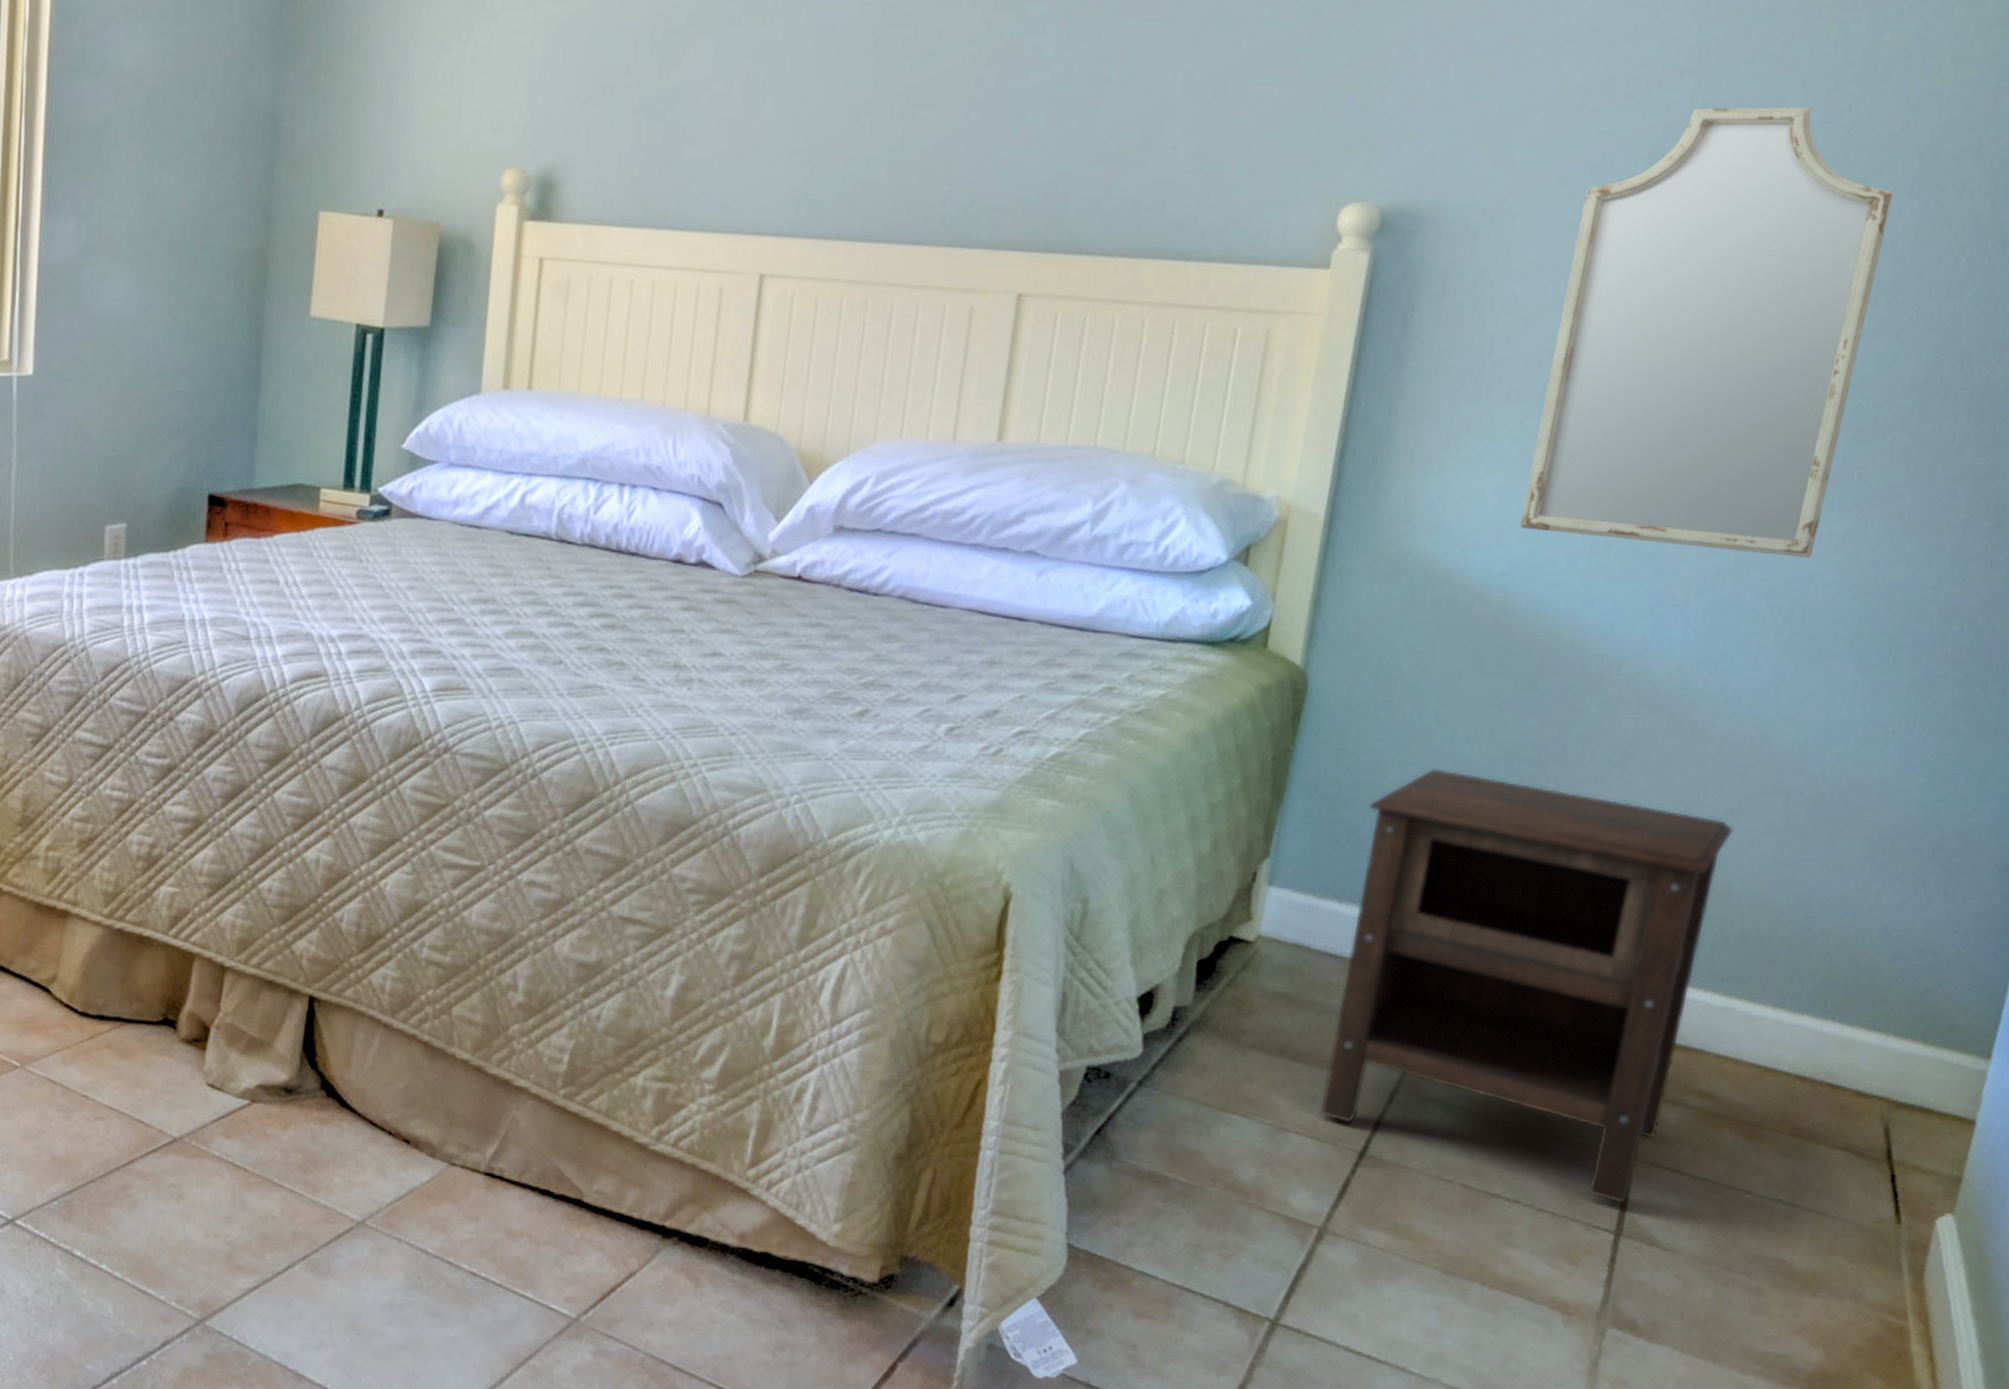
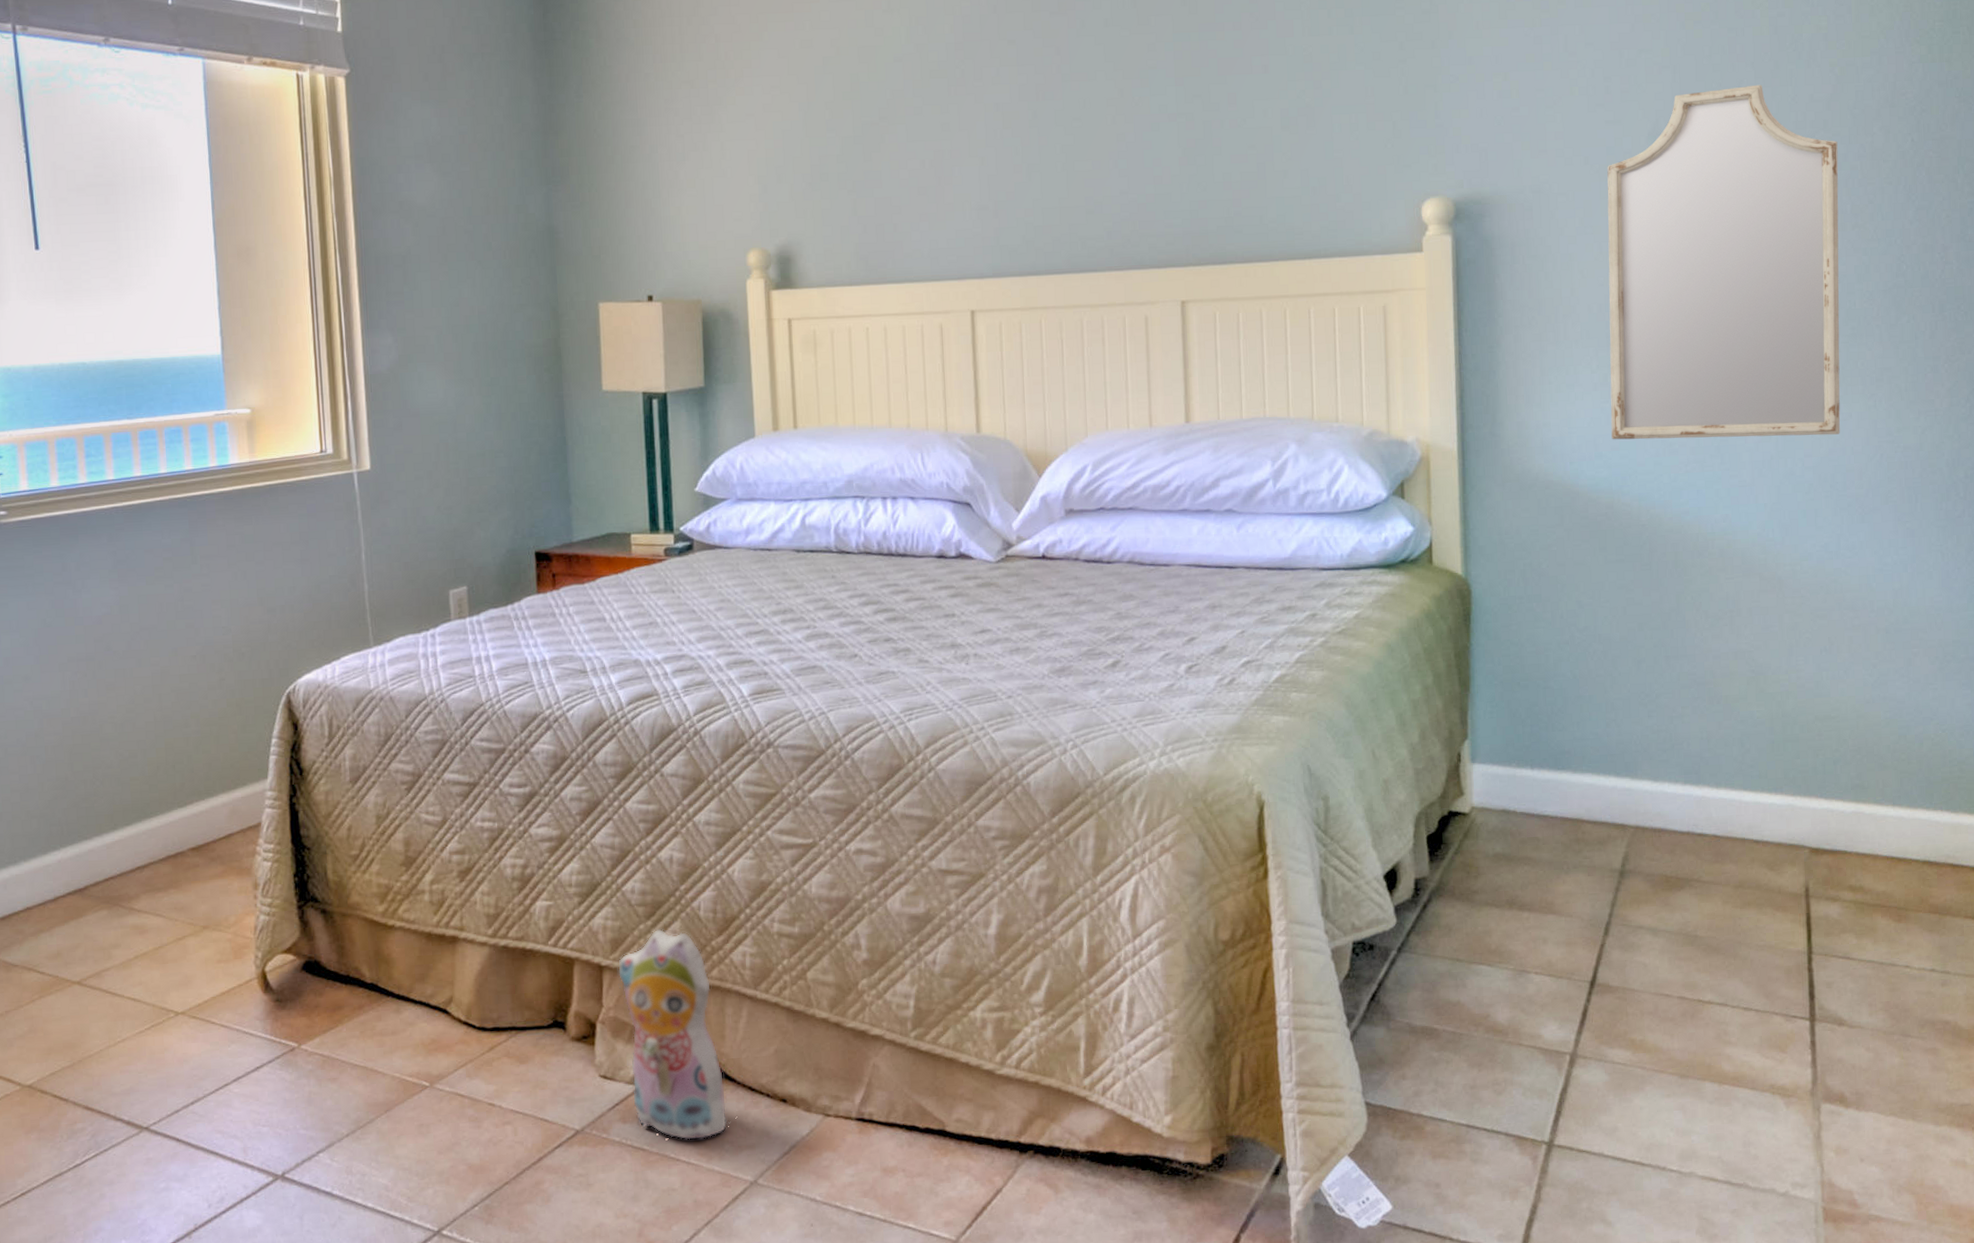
plush toy: none [239,935,345,1169] -> present [617,928,731,1140]
nightstand: present [1319,767,1734,1204] -> none [1540,644,1830,993]

